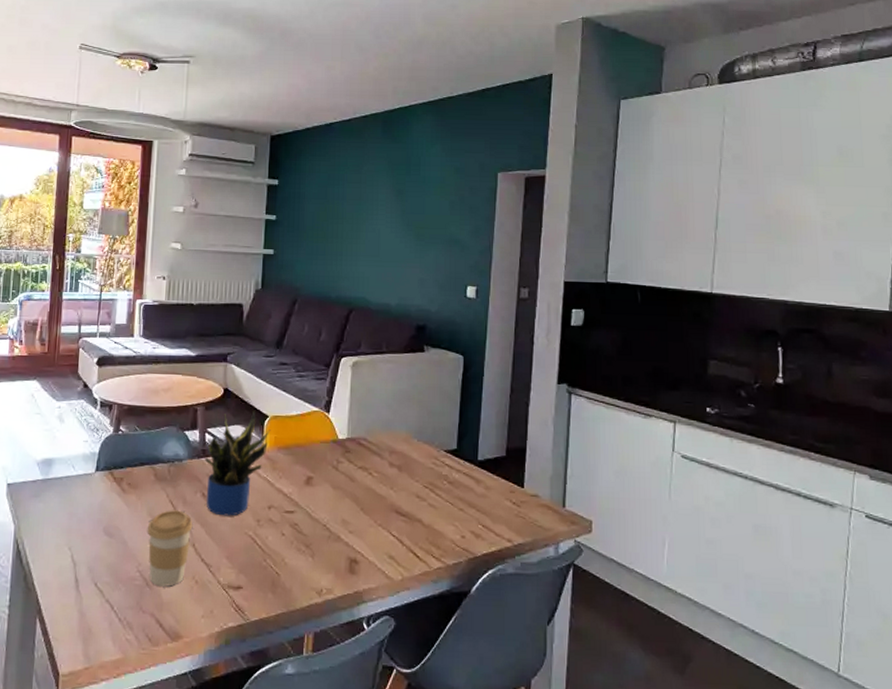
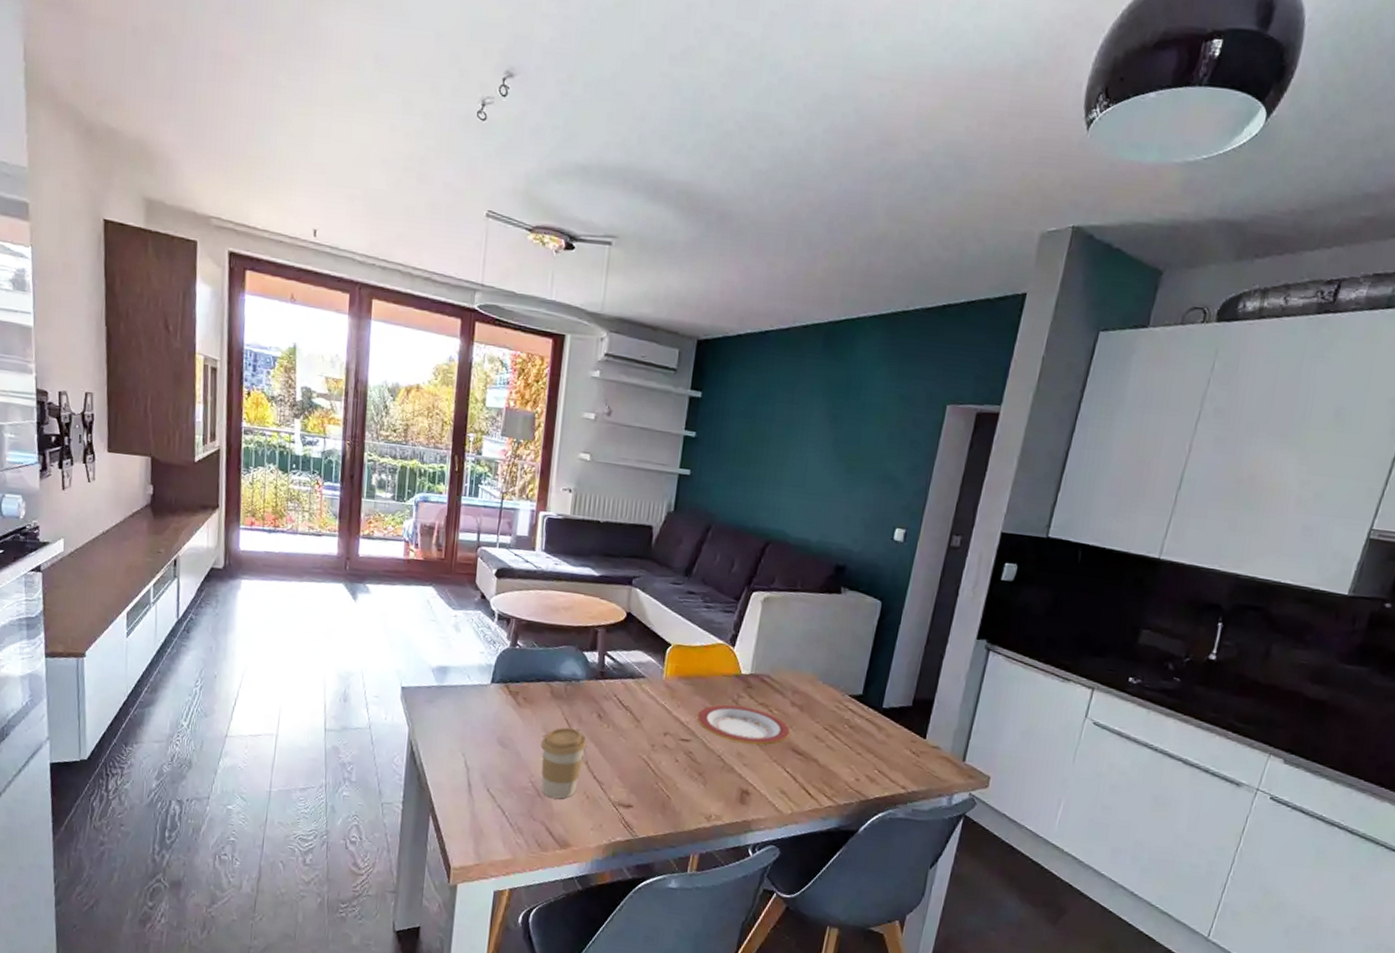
potted plant: present [205,411,271,516] -> none [602,638,673,739]
plate: none [299,471,392,510] -> present [697,704,791,745]

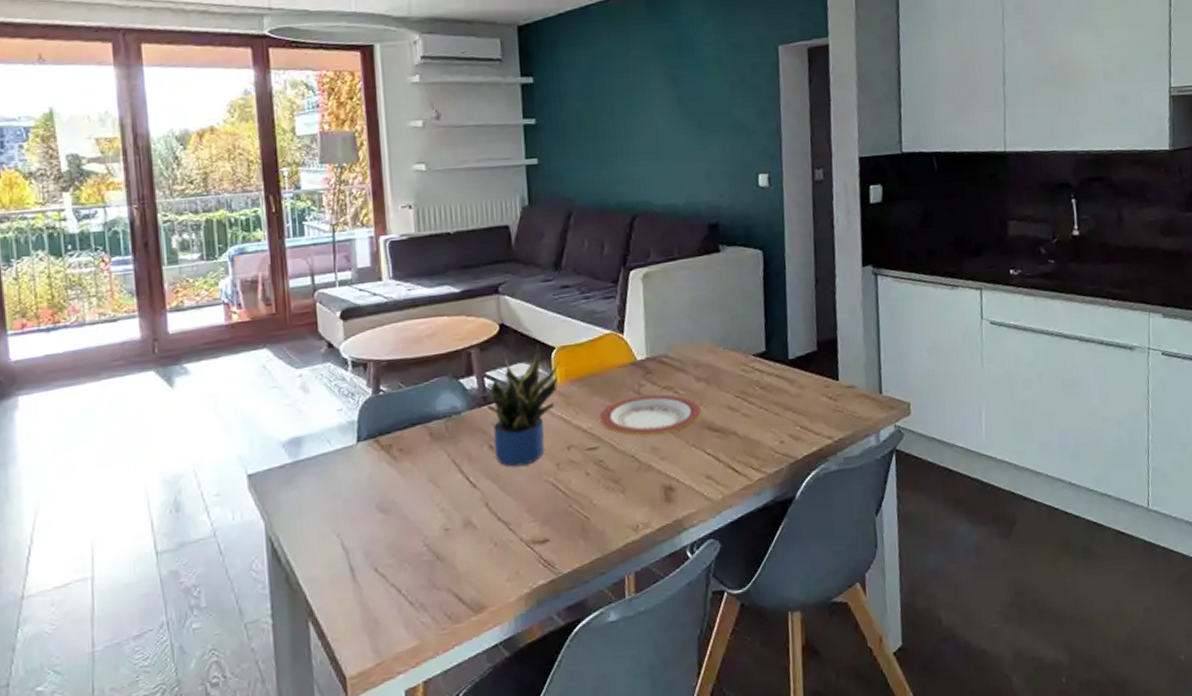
coffee cup: present [540,727,587,799] -> none [429,468,483,558]
potted plant: none [602,638,673,739] -> present [487,344,560,467]

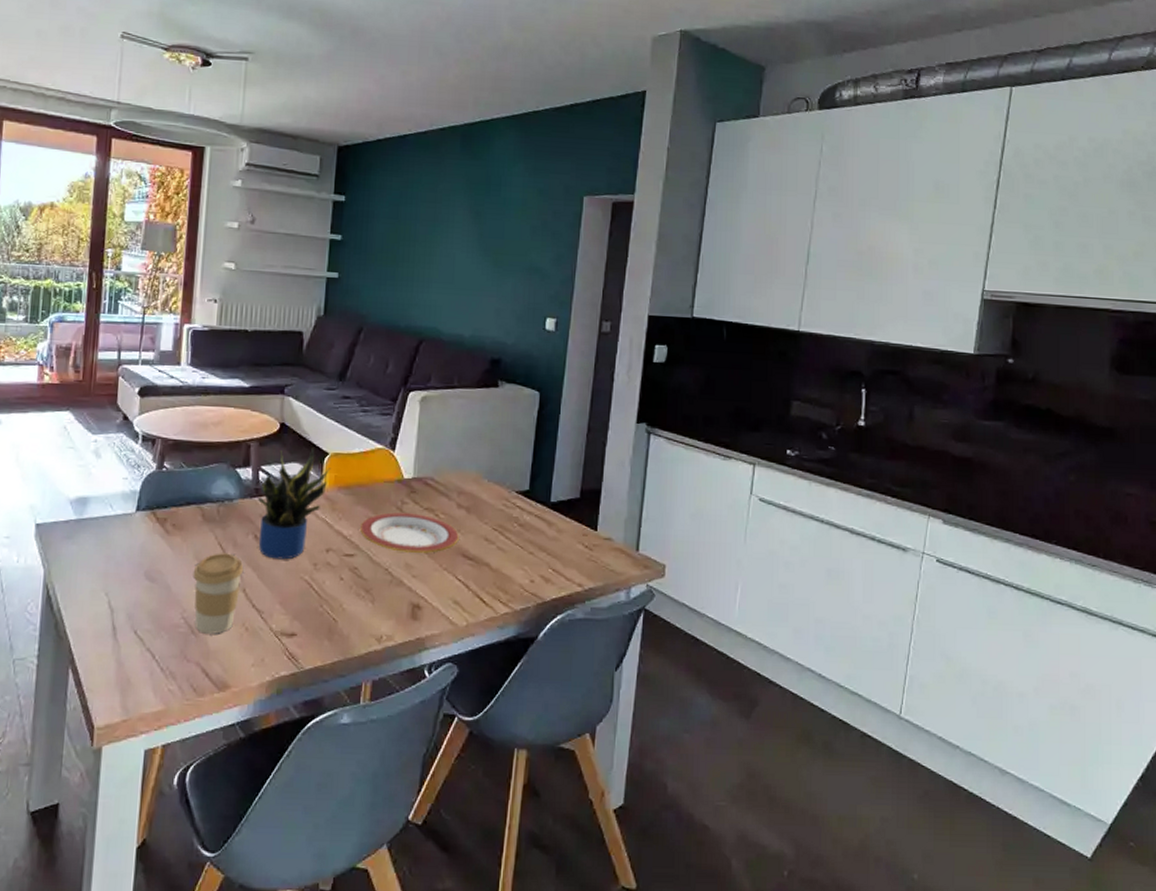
coffee cup: none [429,468,483,558] -> present [193,553,244,634]

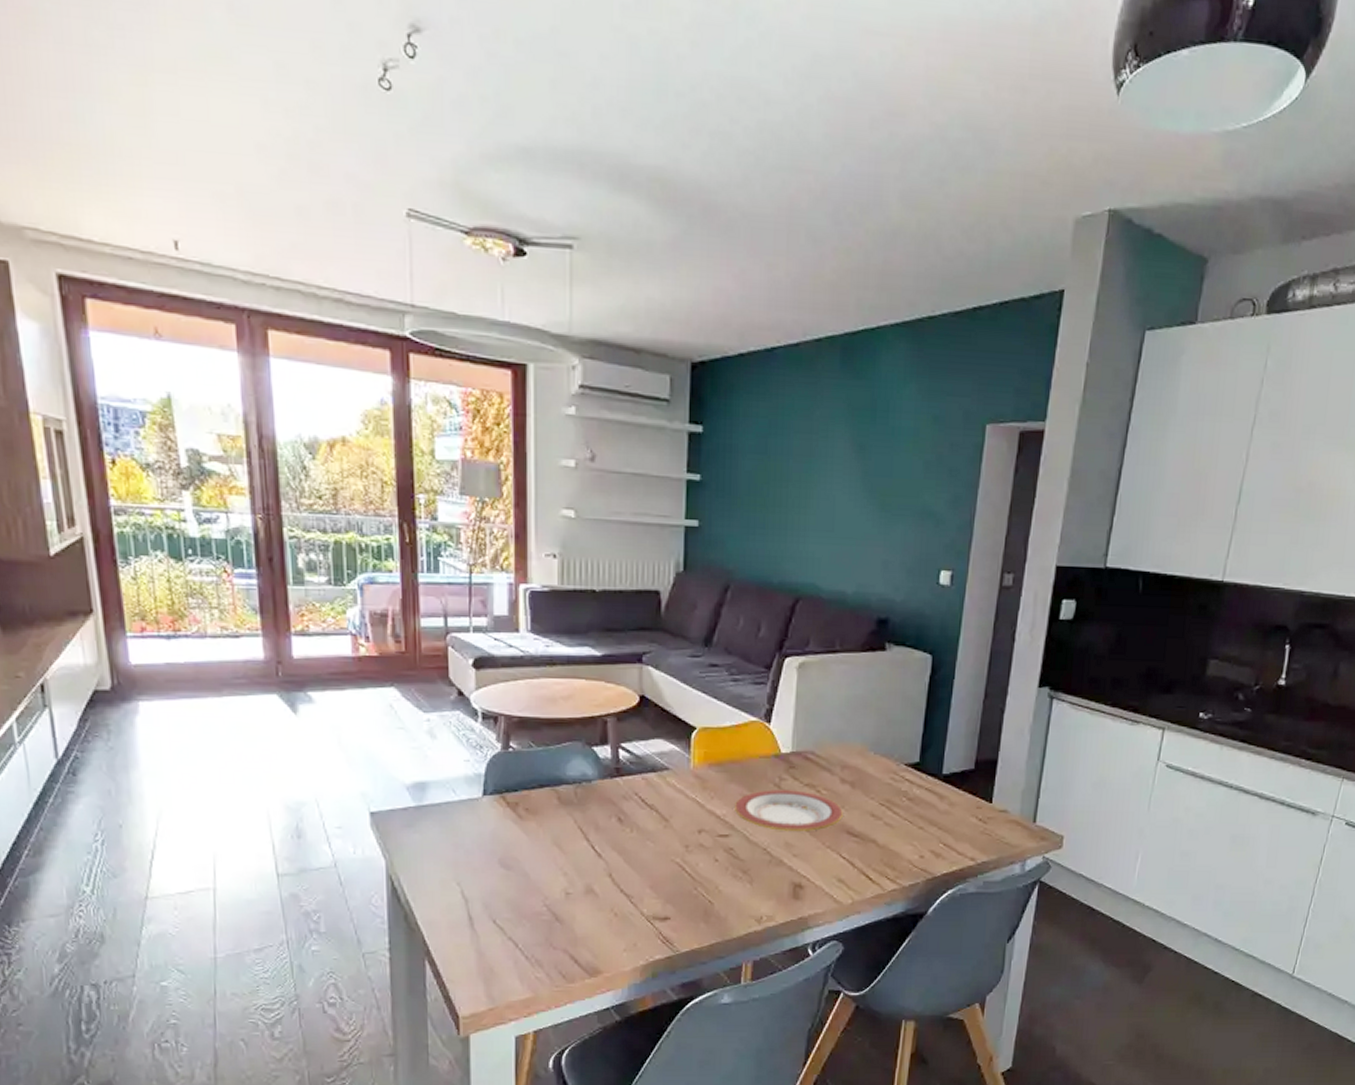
coffee cup: present [193,553,244,634] -> none [552,837,608,921]
potted plant: present [258,447,331,560] -> none [620,722,699,842]

